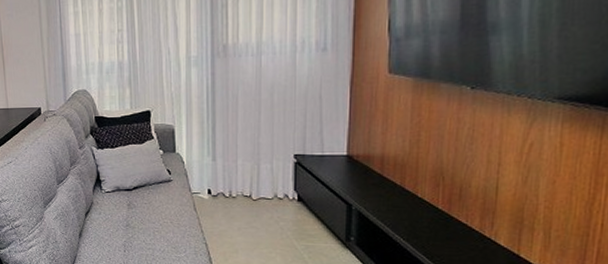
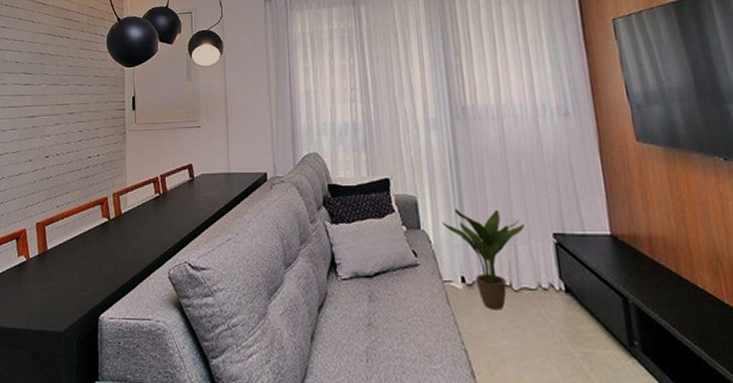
potted plant: none [195,135,269,215] -> present [442,209,525,310]

